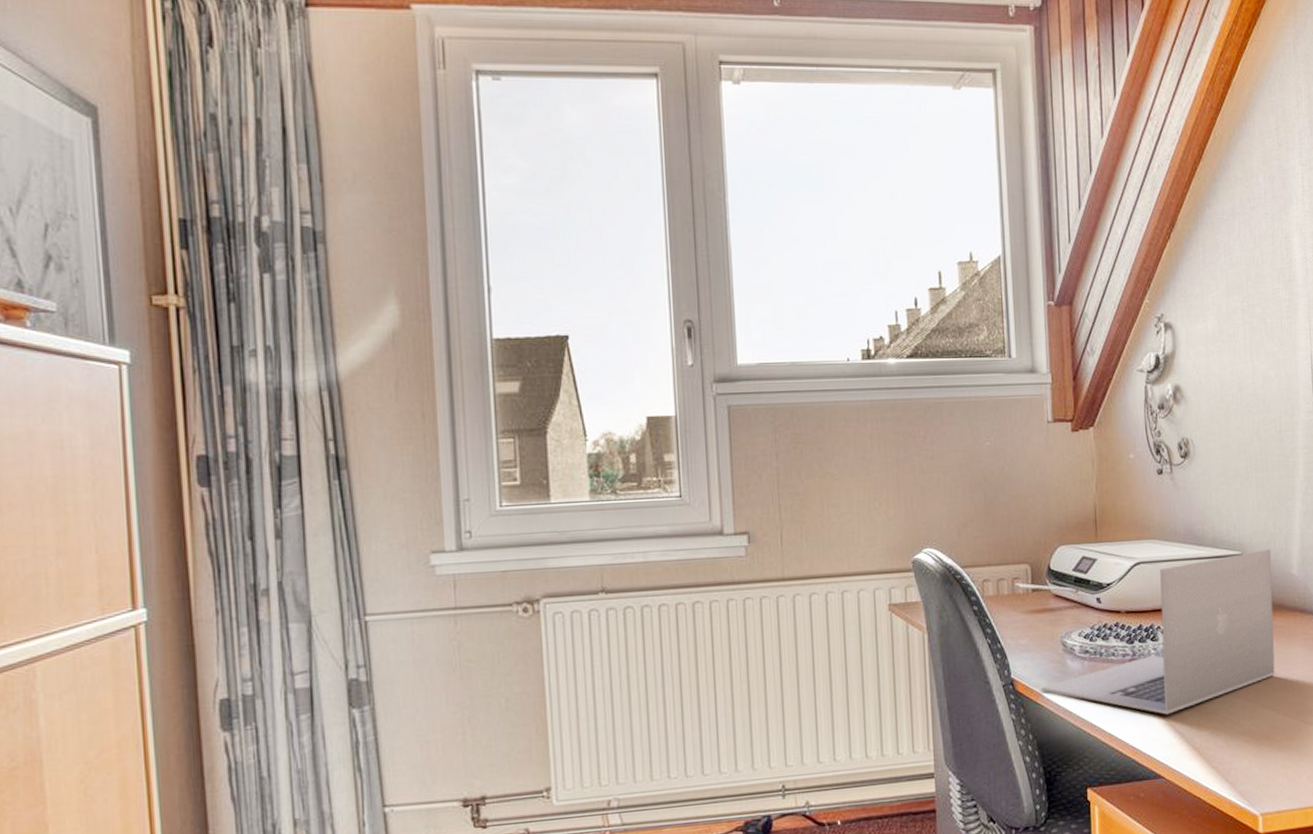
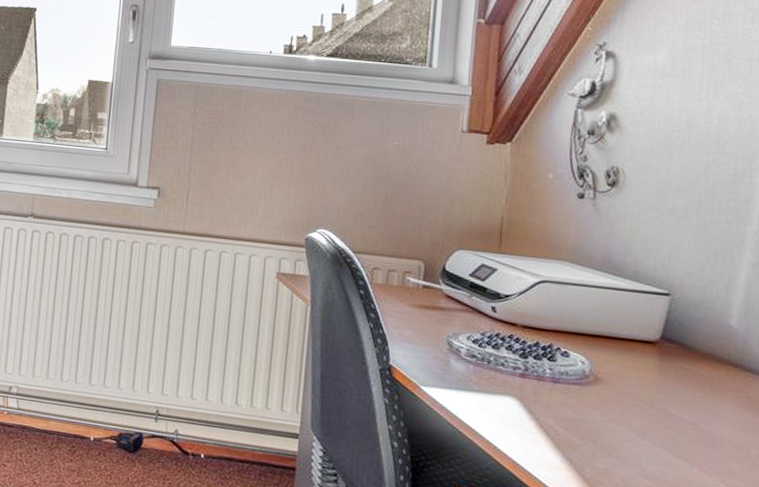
laptop: present [1041,549,1275,715] -> none [419,291,706,438]

